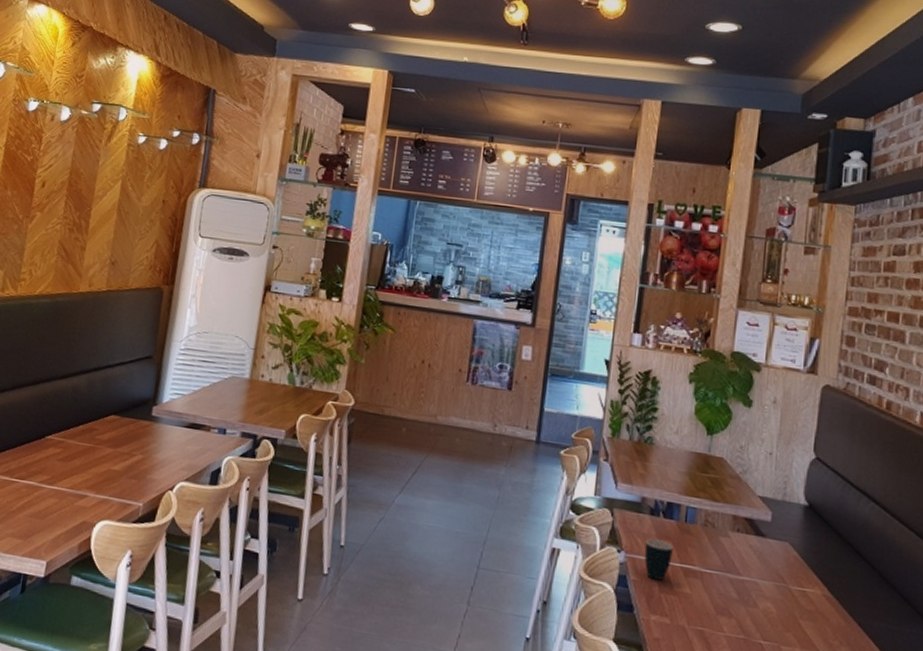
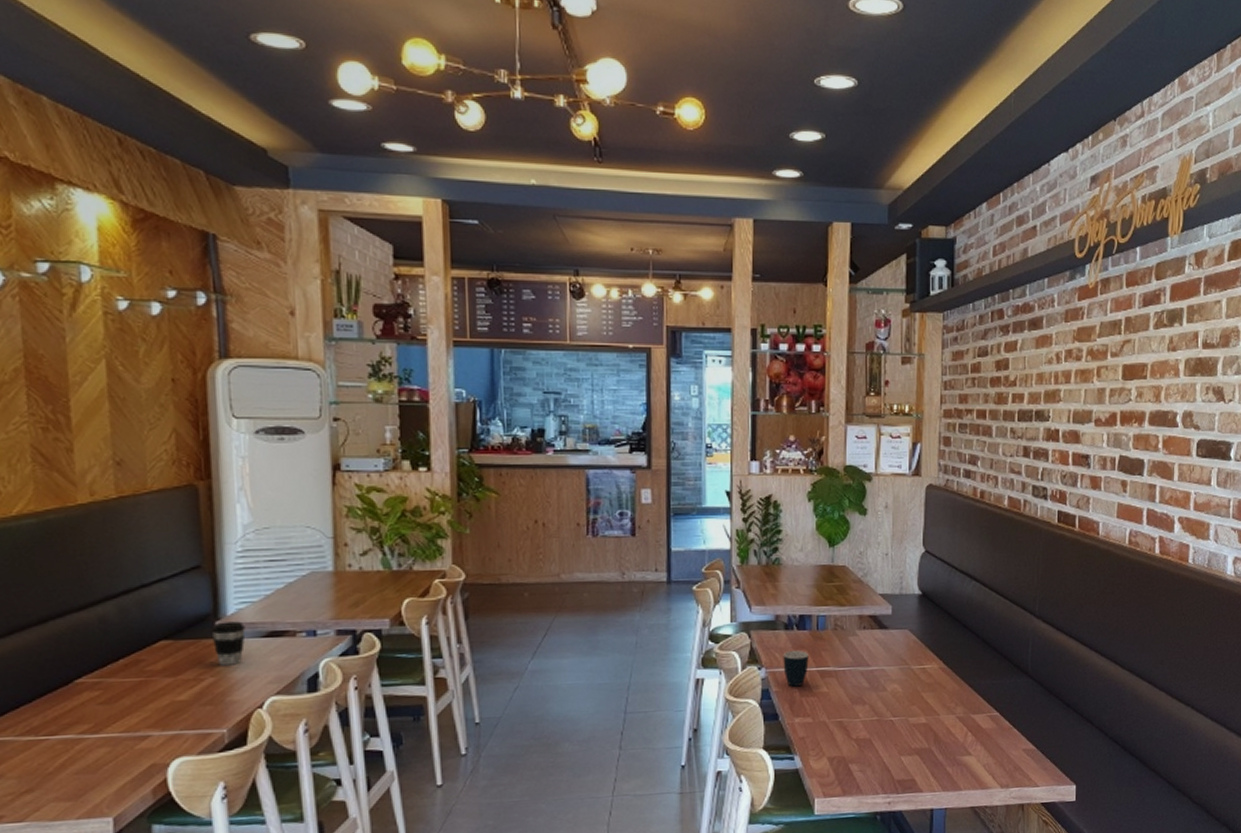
coffee cup: none [147,407,174,448] -> present [211,621,245,666]

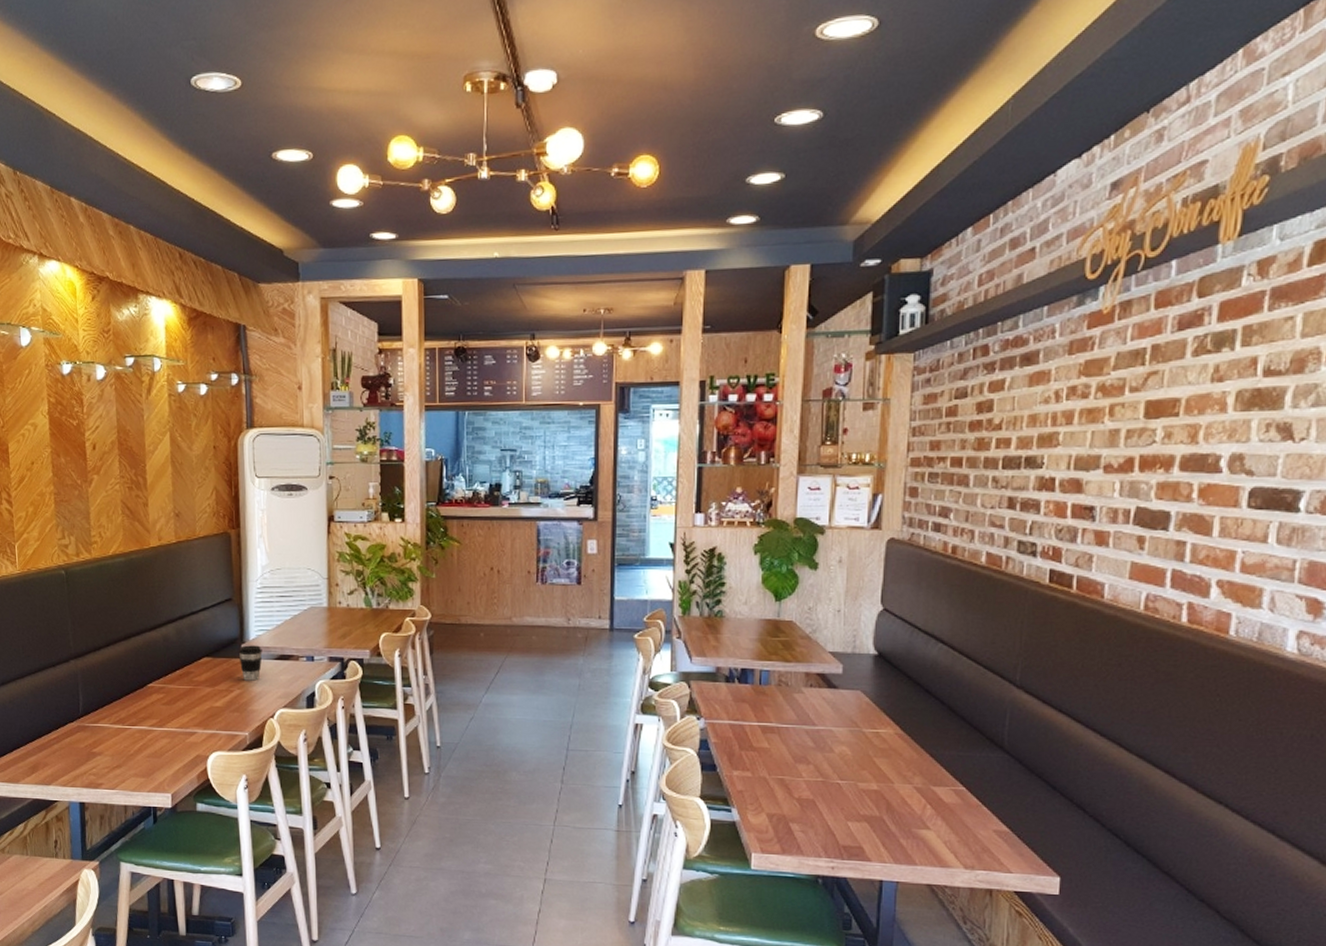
mug: present [783,651,809,687] -> none [722,704,750,740]

